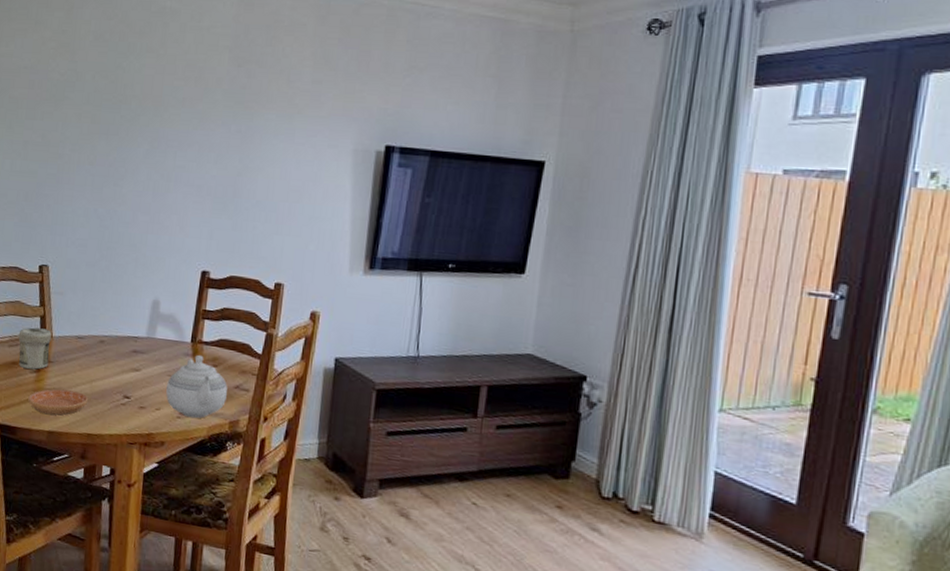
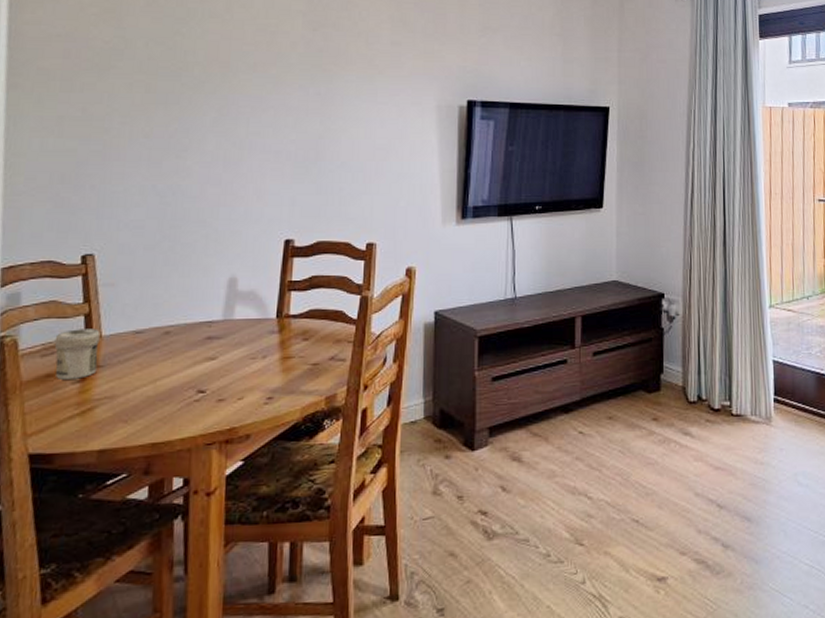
saucer: present [28,389,89,415] -> none [69,396,152,430]
teapot: present [166,354,228,419] -> none [249,330,321,402]

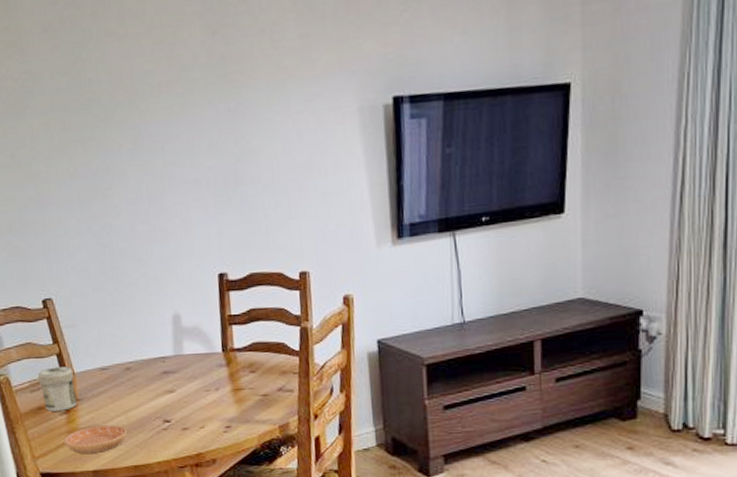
saucer: none [69,396,152,430] -> present [64,425,128,454]

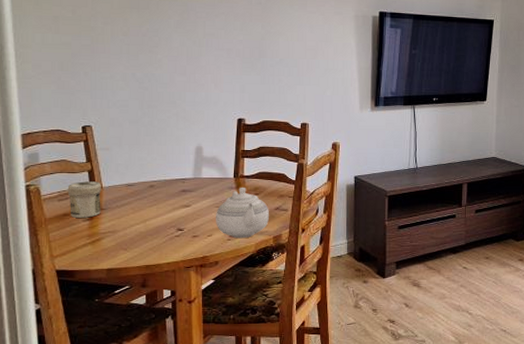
saucer: present [64,425,128,454] -> none [84,231,144,254]
teapot: none [206,363,271,430] -> present [216,187,269,239]

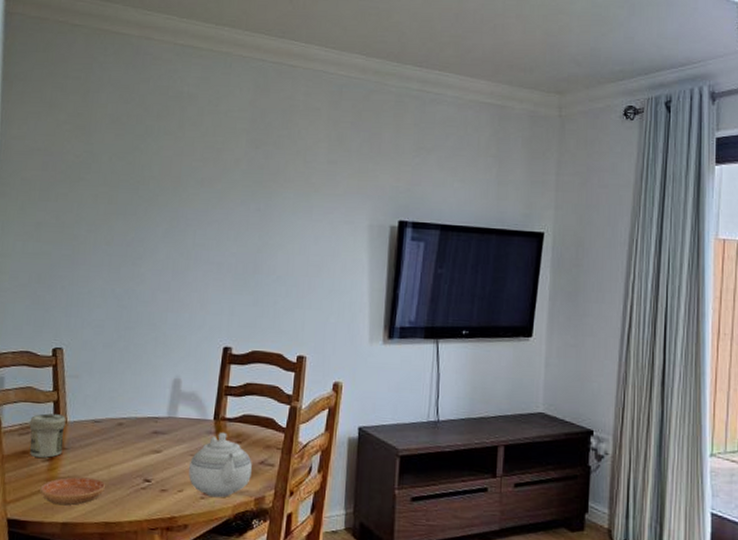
saucer: none [84,231,144,254] -> present [40,477,106,505]

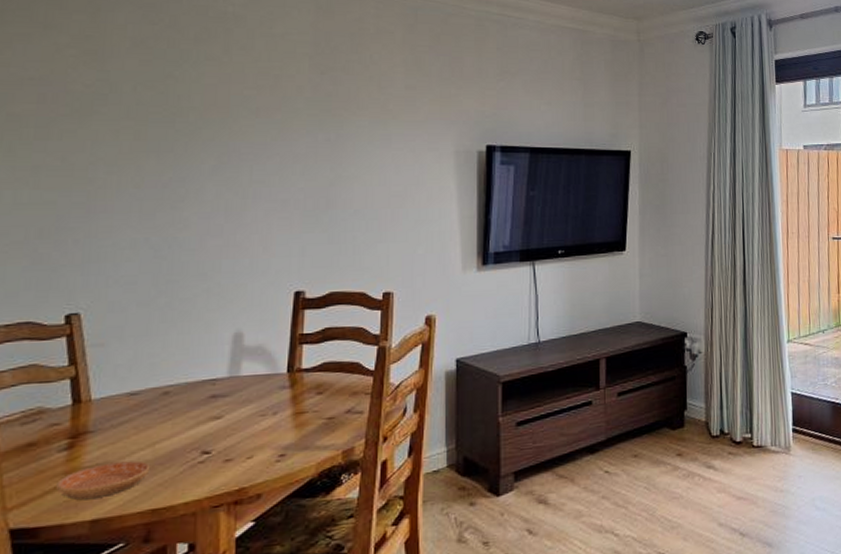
jar: present [29,413,66,458] -> none [36,392,90,448]
teapot: present [188,432,252,498] -> none [259,384,337,459]

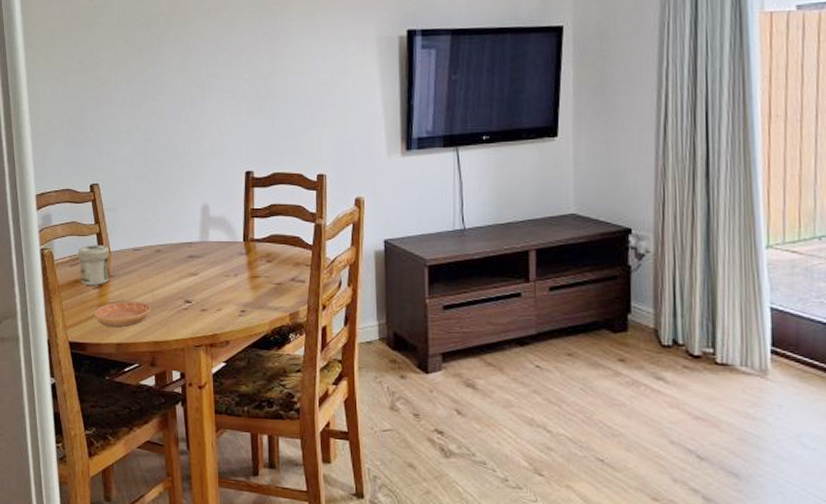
jar: none [36,392,90,448] -> present [78,245,110,285]

